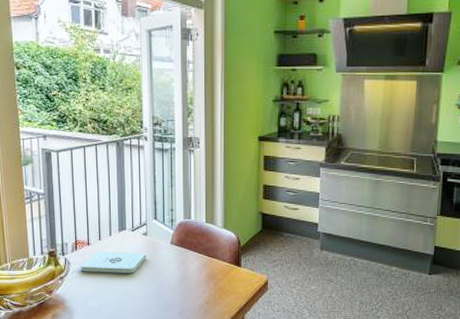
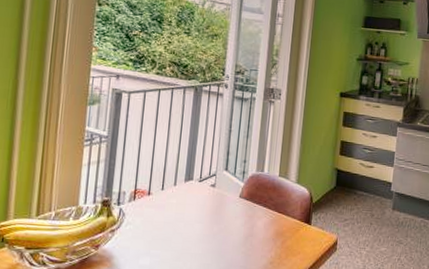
notepad: present [81,252,147,274] -> none [136,202,212,228]

